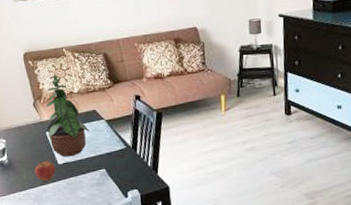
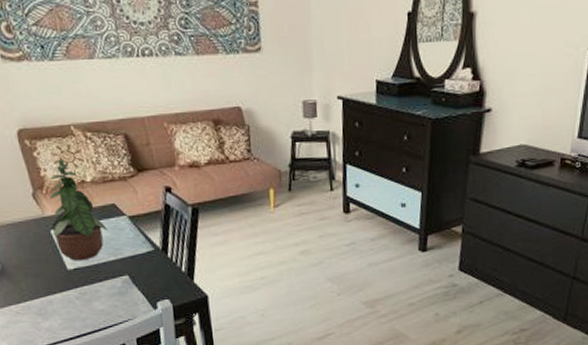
apple: present [34,161,56,181] -> none [36,265,65,290]

